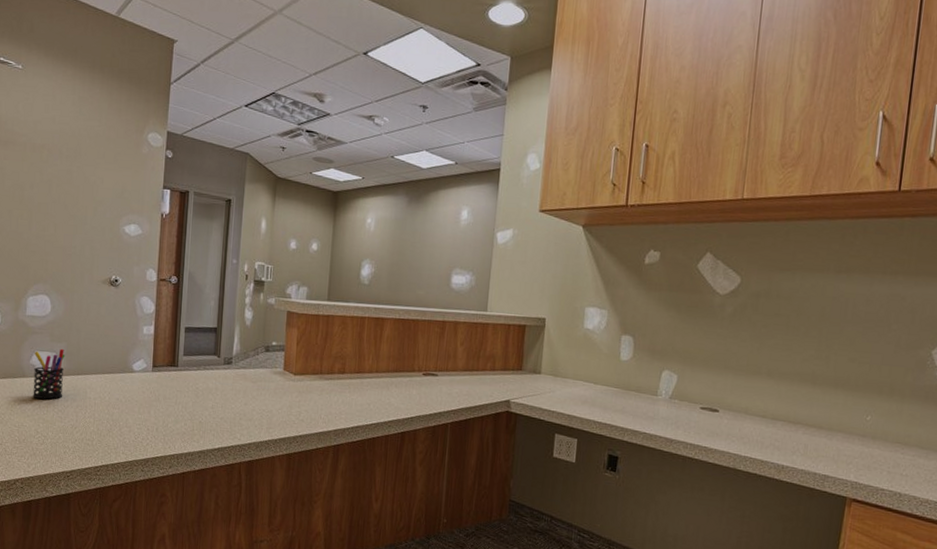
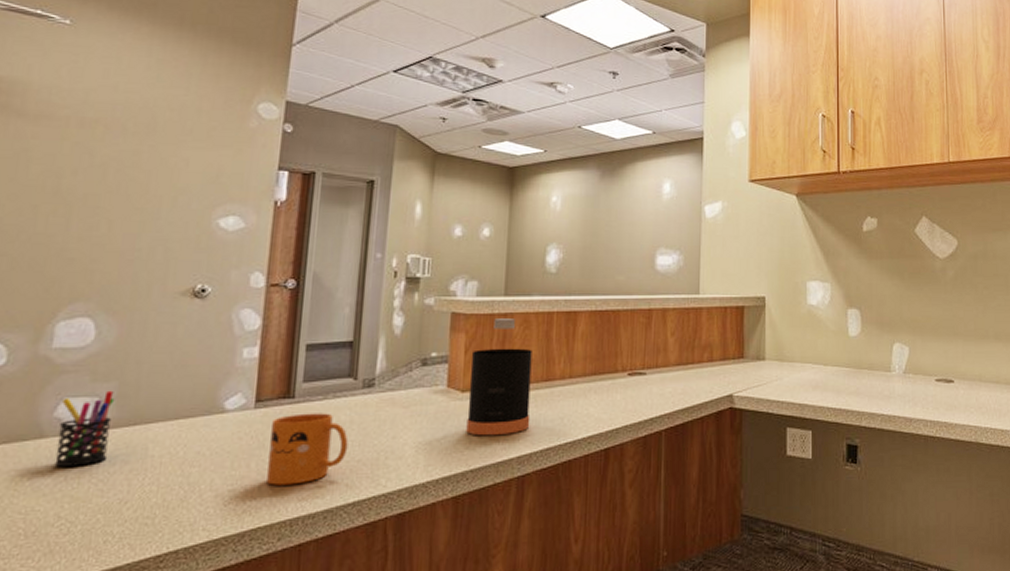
mug: none [161,378,215,430] -> present [267,413,349,486]
bottle: none [297,319,348,412] -> present [466,318,532,436]

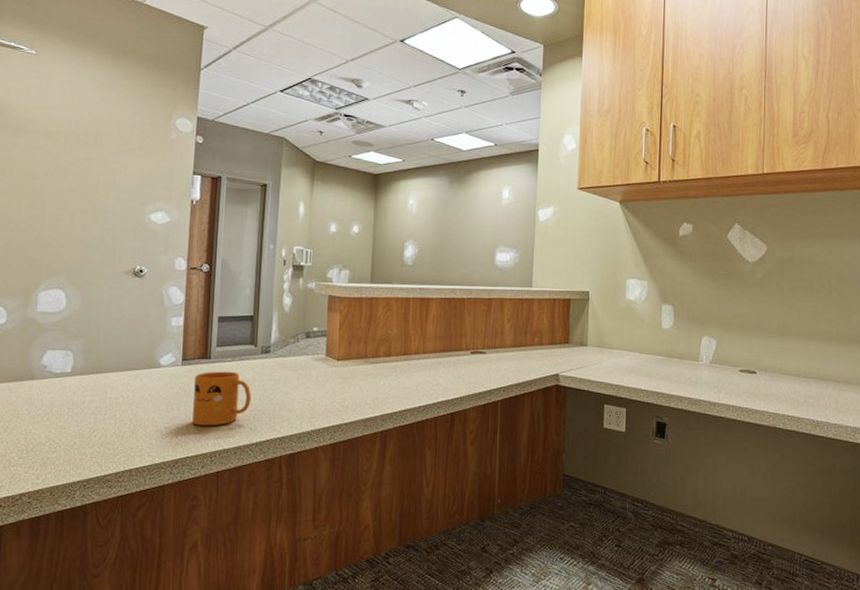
pen holder: present [54,390,115,467] -> none [43,346,82,402]
bottle: present [466,318,532,436] -> none [341,302,393,397]

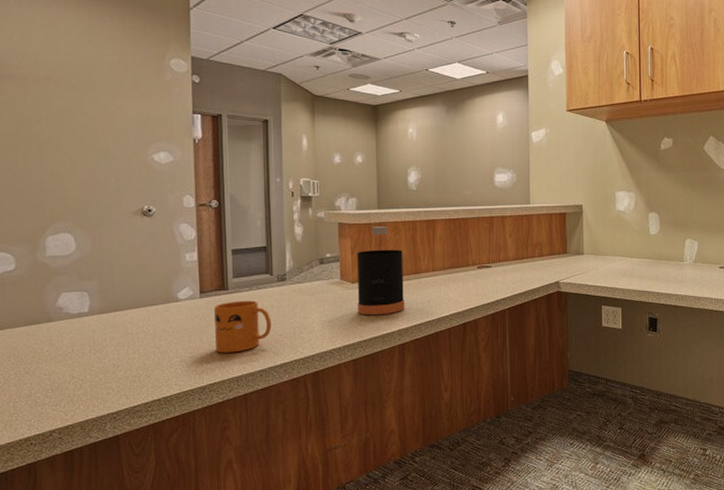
bottle: none [341,302,393,397] -> present [357,227,405,316]

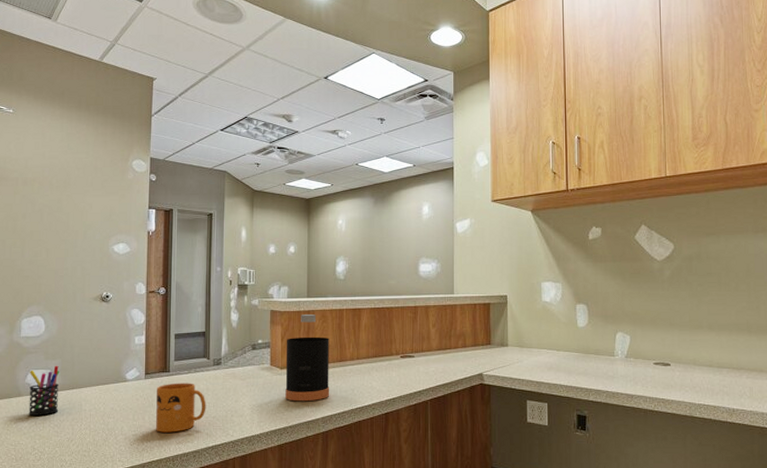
pen holder: none [60,286,100,342] -> present [29,365,60,416]

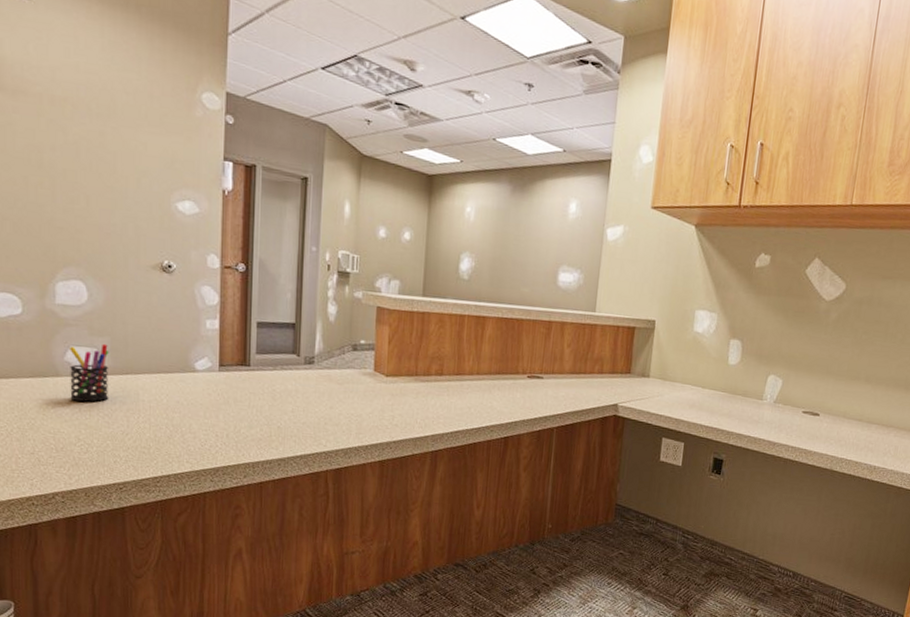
mug: present [156,383,206,433] -> none [233,379,295,436]
bottle: present [285,315,330,402] -> none [390,316,446,416]

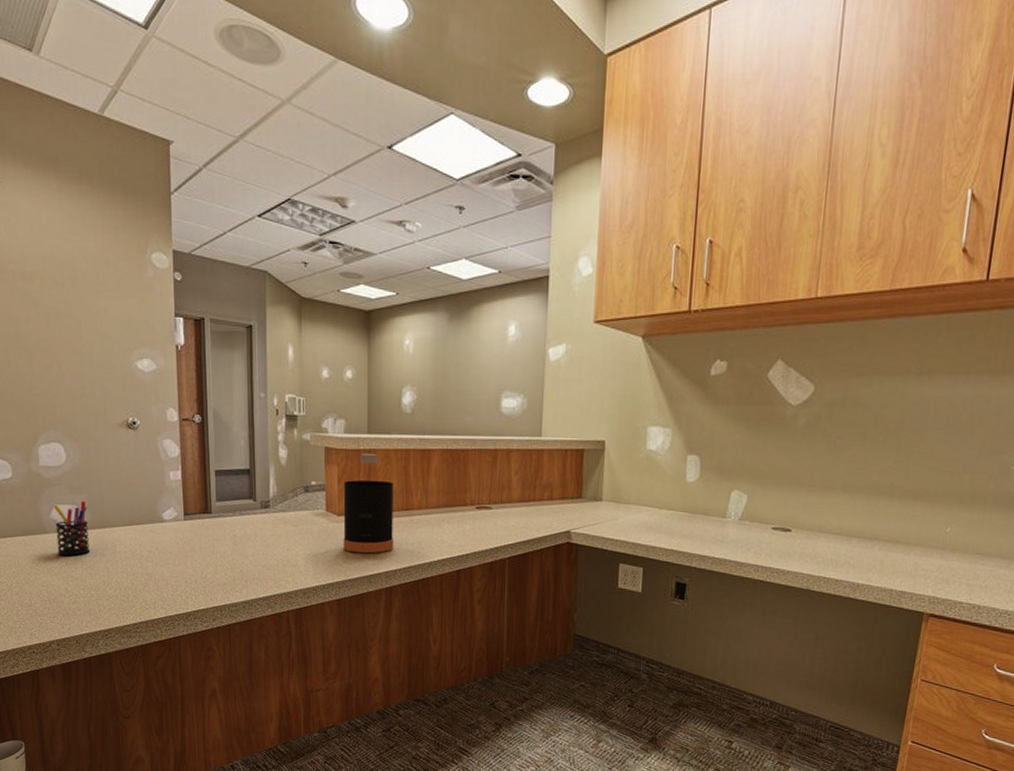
bottle: none [390,316,446,416] -> present [343,454,394,554]

